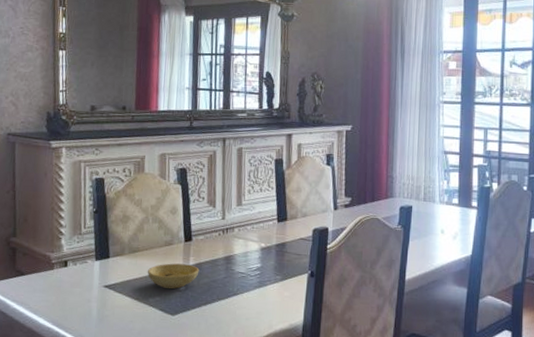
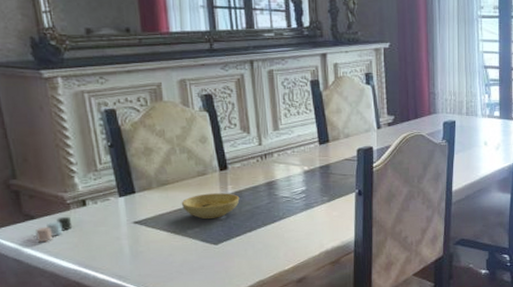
candle: none [22,275,53,298] -> present [36,216,73,242]

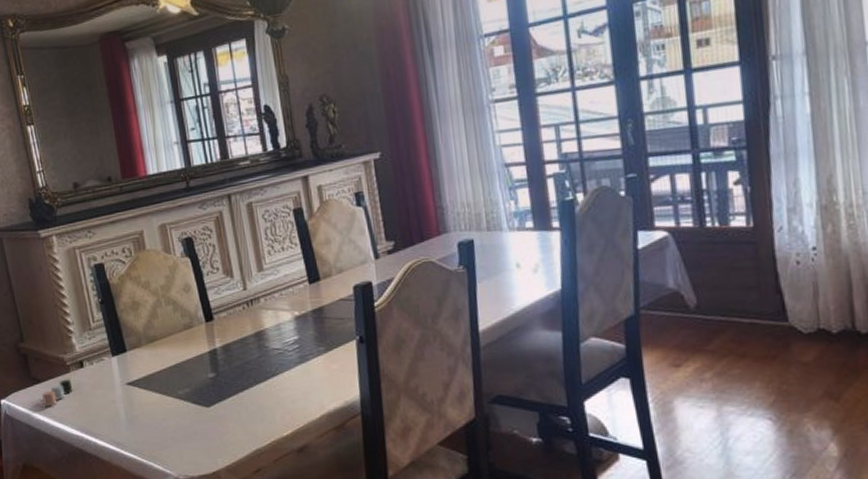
bowl: present [181,193,240,219] -> none [170,347,229,378]

